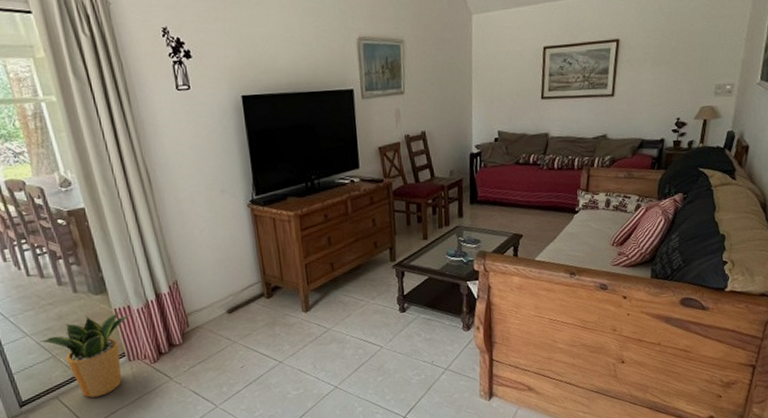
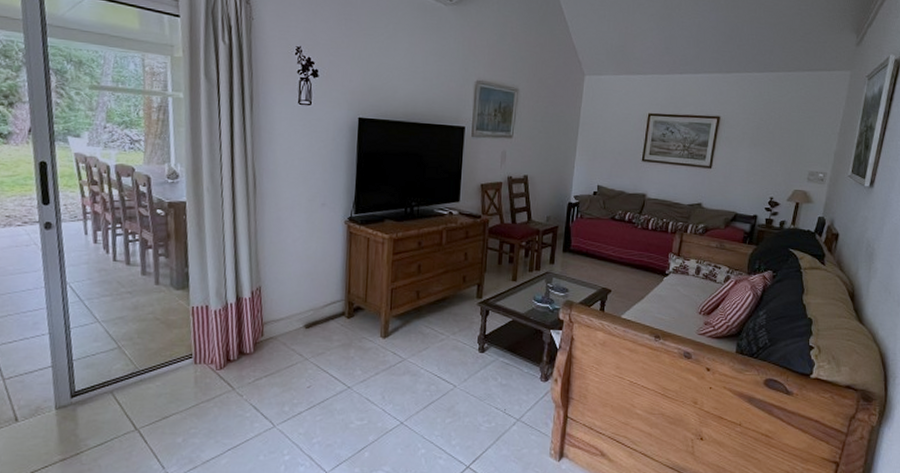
potted plant: present [39,311,133,398] -> none [108,309,209,398]

